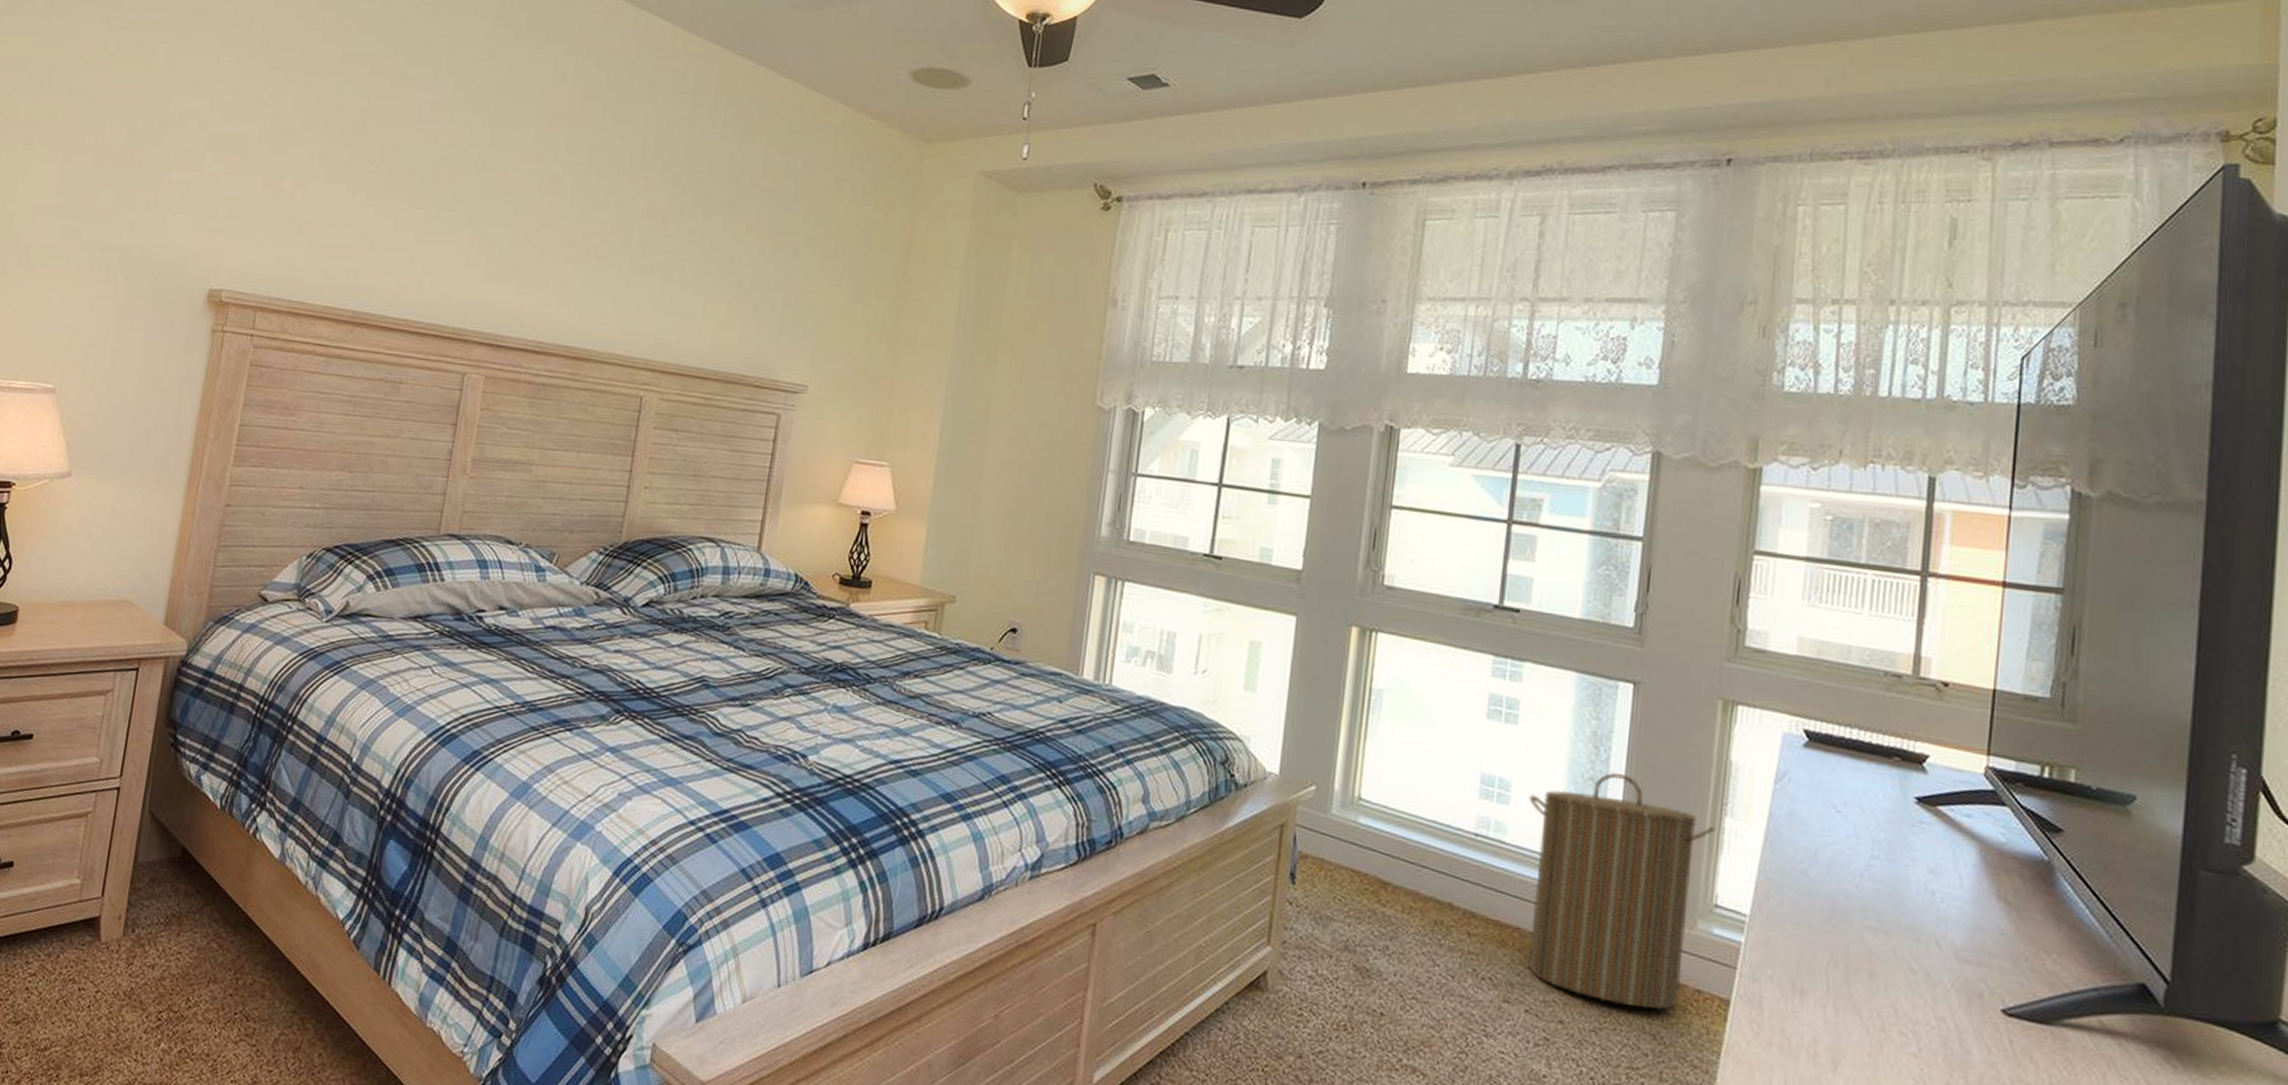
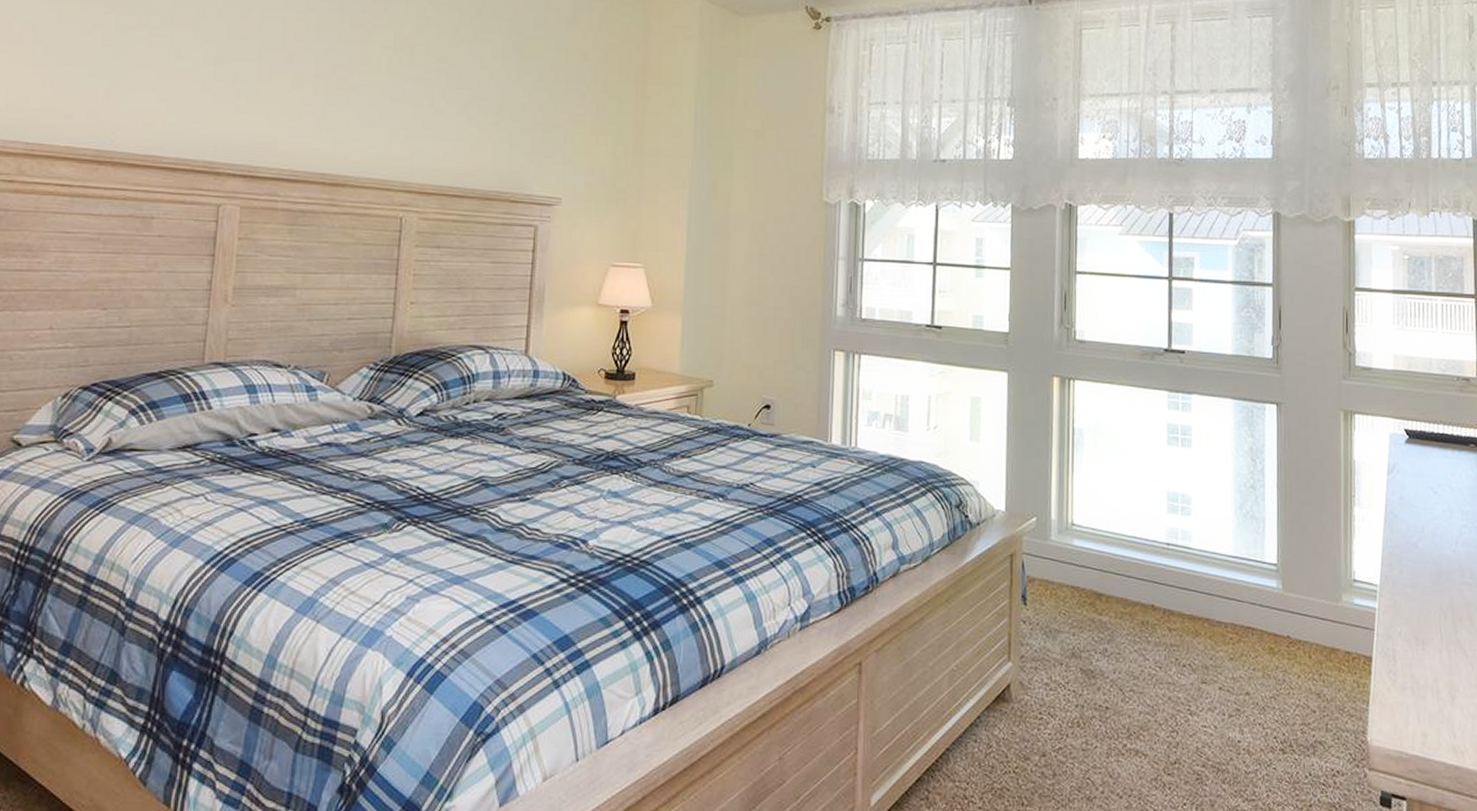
laundry hamper: present [1527,772,1715,1011] -> none [1206,479,1348,673]

